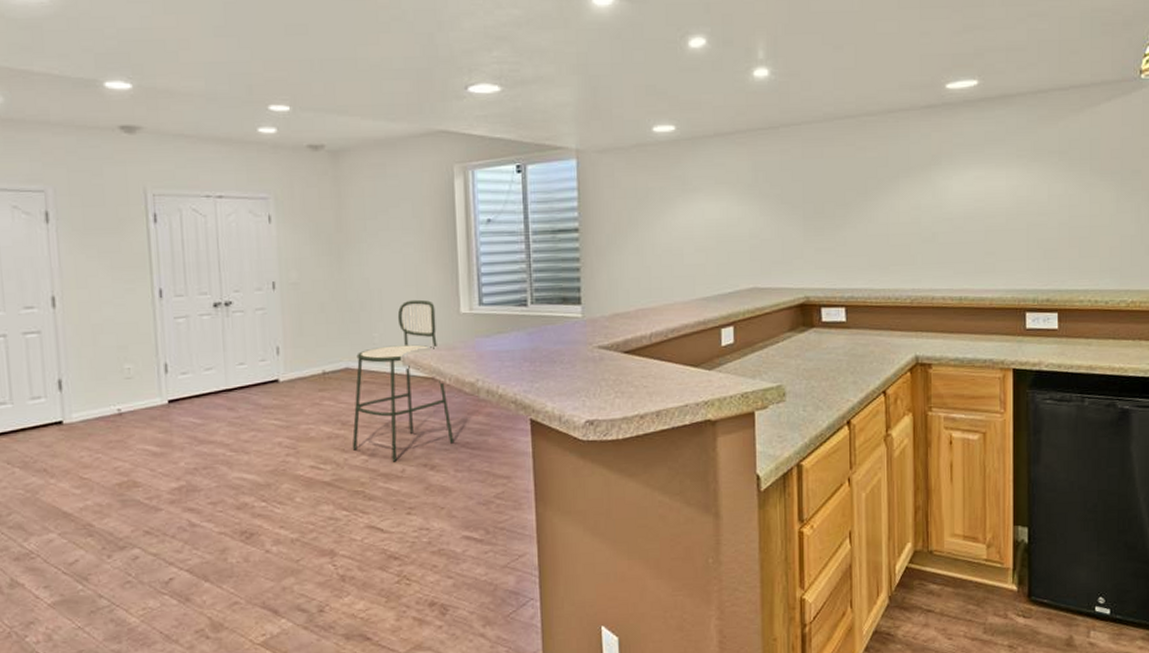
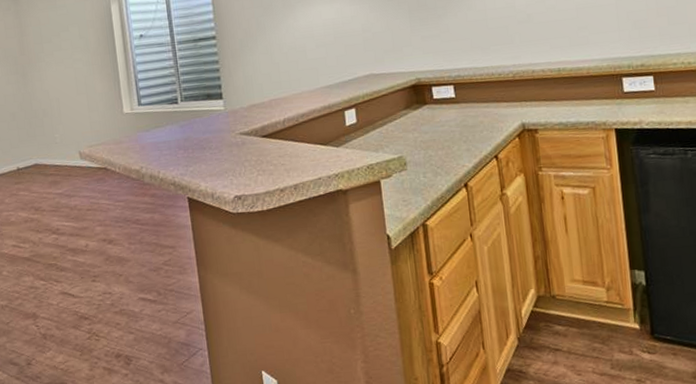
bar stool: present [352,299,455,462] -> none [43,104,127,239]

